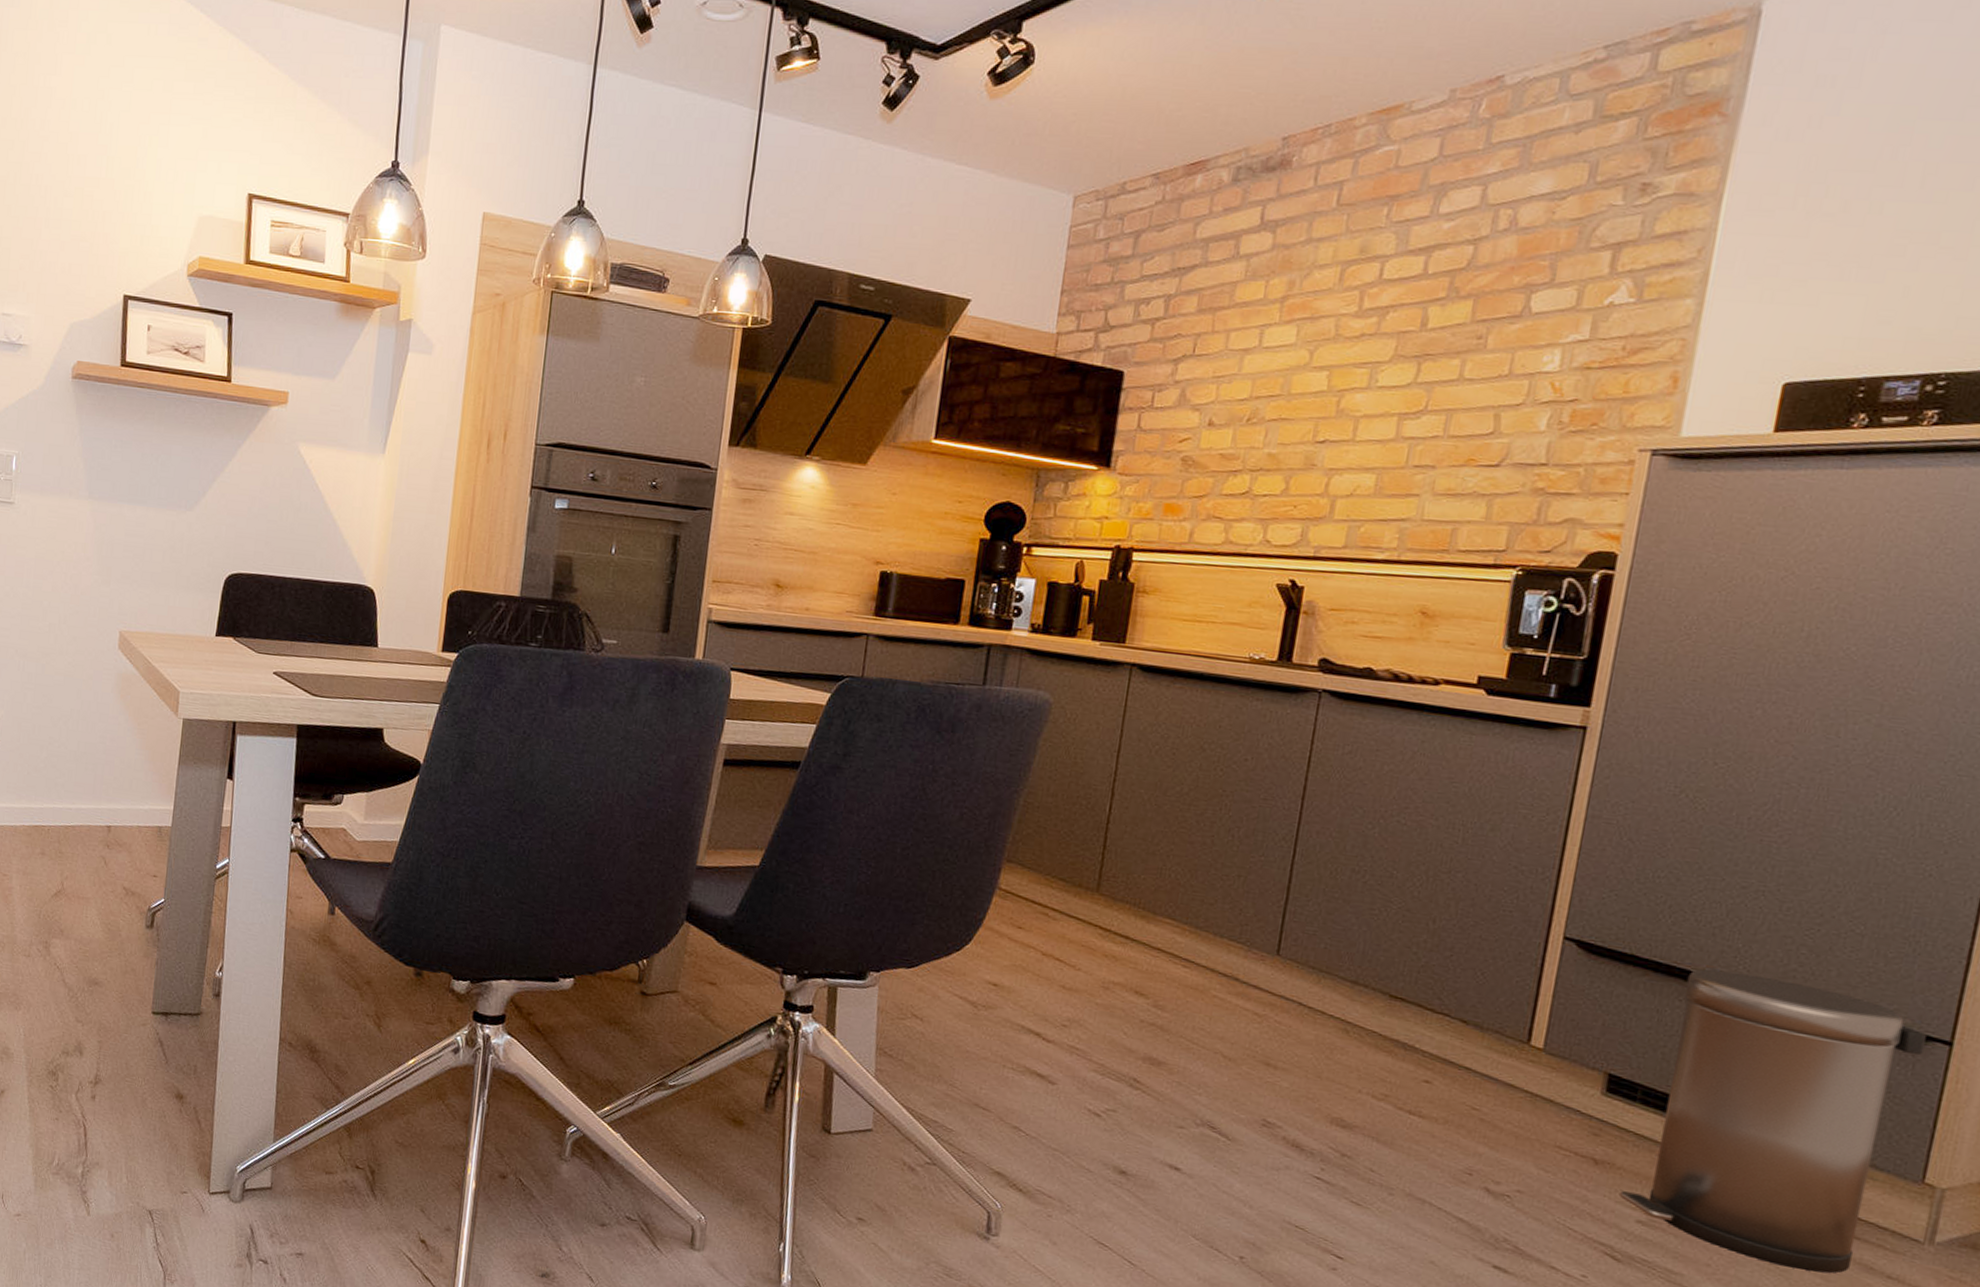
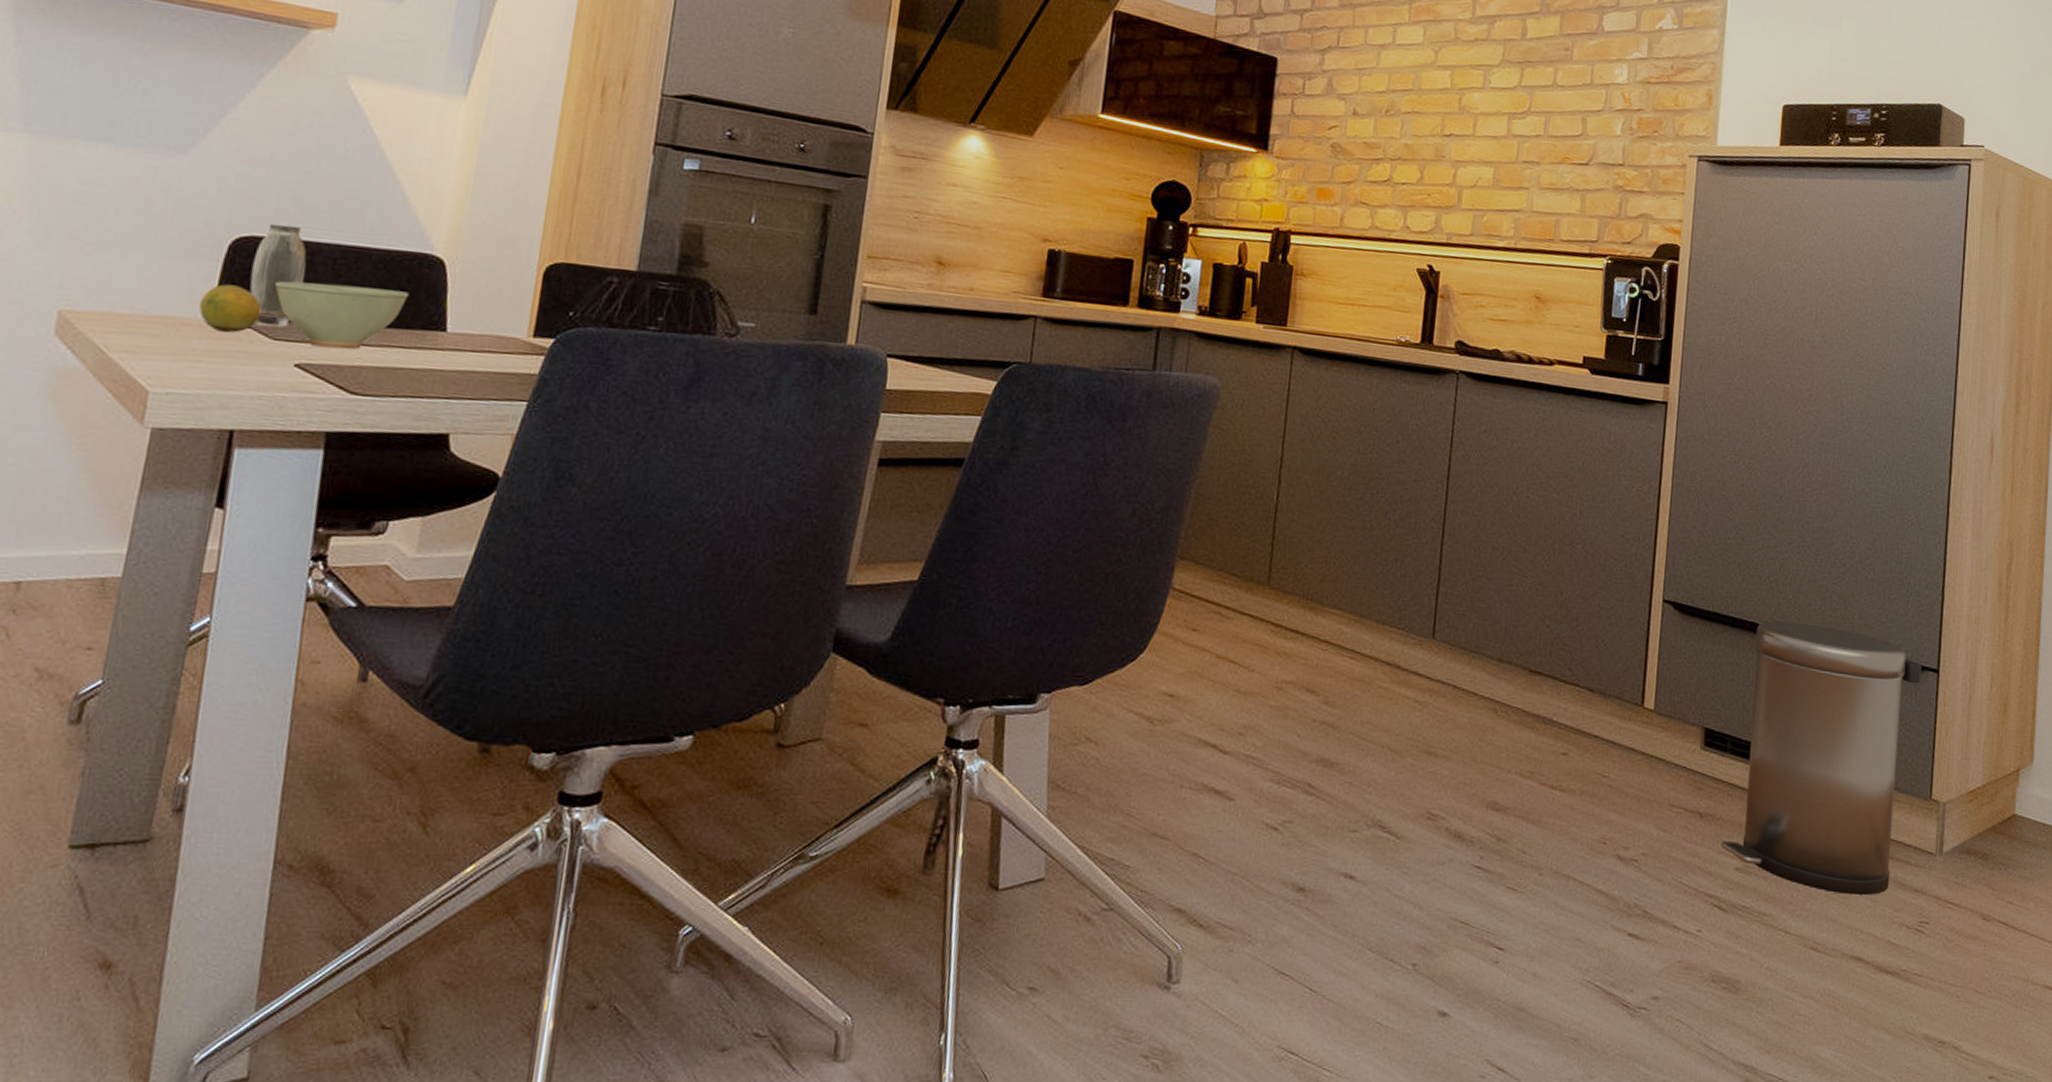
fruit: none [207,610,249,648] -> present [199,284,262,334]
vase: none [240,563,277,644] -> present [249,224,307,328]
bowl: none [257,607,350,661] -> present [275,281,409,350]

